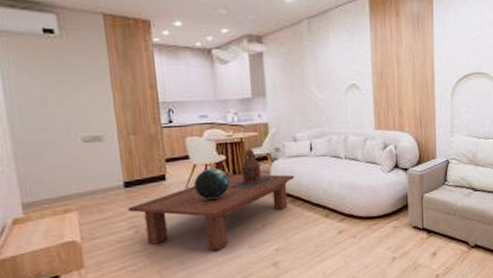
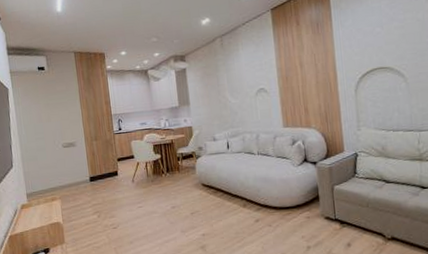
coffee table: present [128,173,295,251] -> none [93,169,216,234]
decorative globe: present [194,168,230,201] -> none [138,165,165,192]
lantern: present [228,148,276,189] -> none [163,148,200,182]

